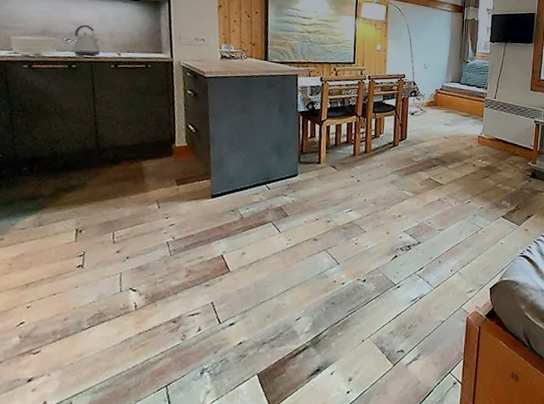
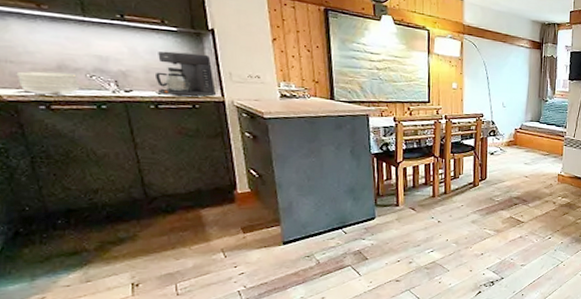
kettle: present [73,24,100,57] -> none [99,58,135,96]
coffee maker: none [117,17,167,58] -> present [154,51,217,97]

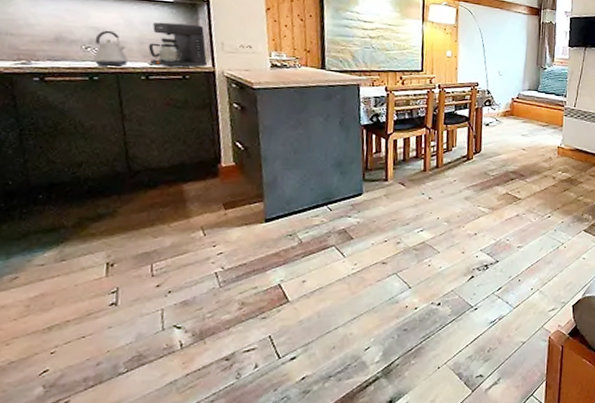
bowl: present [16,71,80,96] -> none [14,43,75,68]
kettle: none [99,58,135,96] -> present [94,30,128,67]

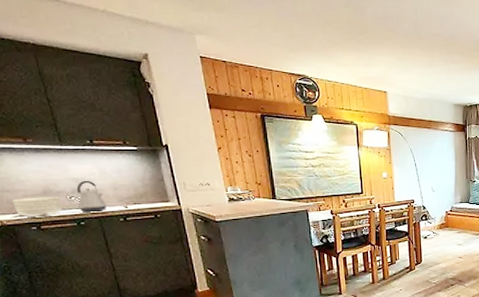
bowl: none [14,43,75,68] -> present [12,196,62,218]
coffee maker: present [148,22,208,68] -> none [121,168,174,209]

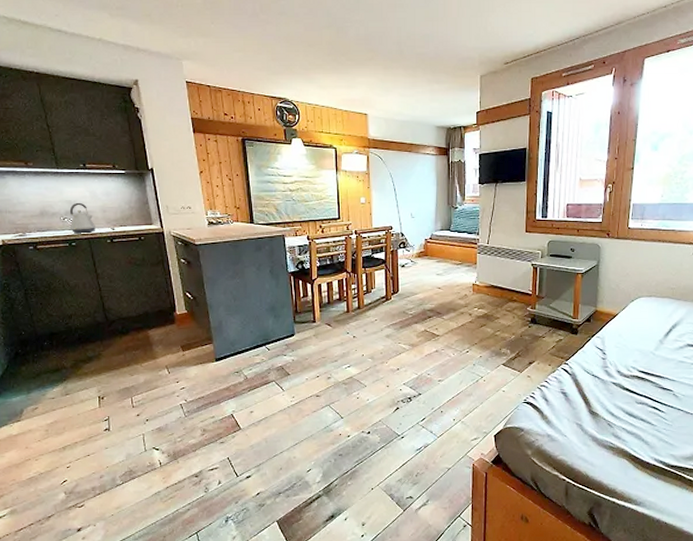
bowl: present [12,196,62,218] -> none [13,218,56,238]

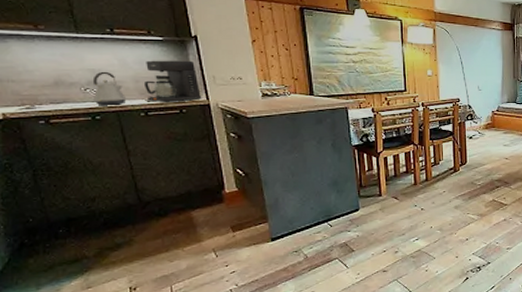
coffee maker: none [109,191,157,231] -> present [143,60,202,103]

